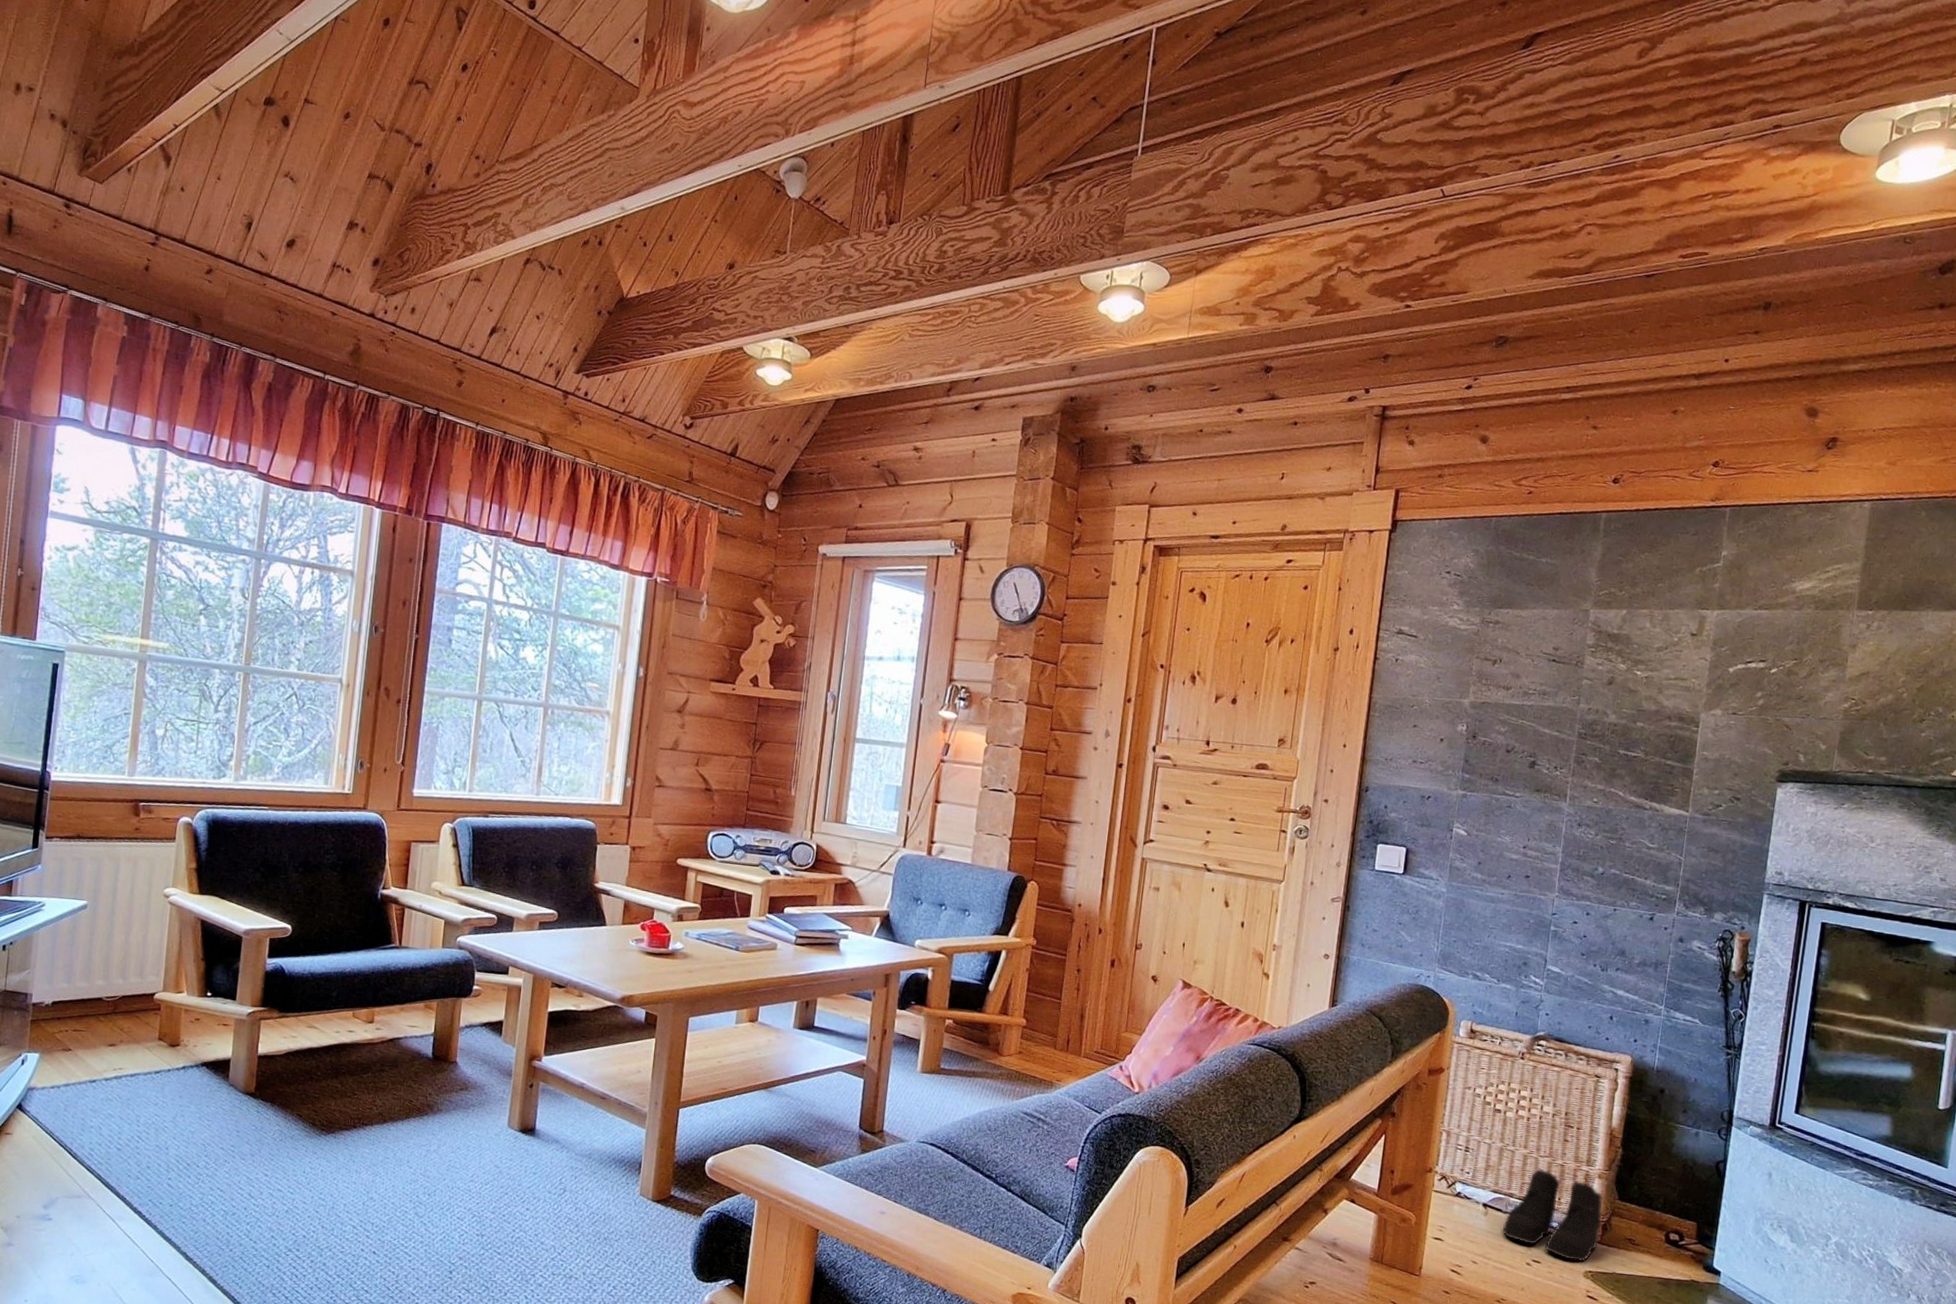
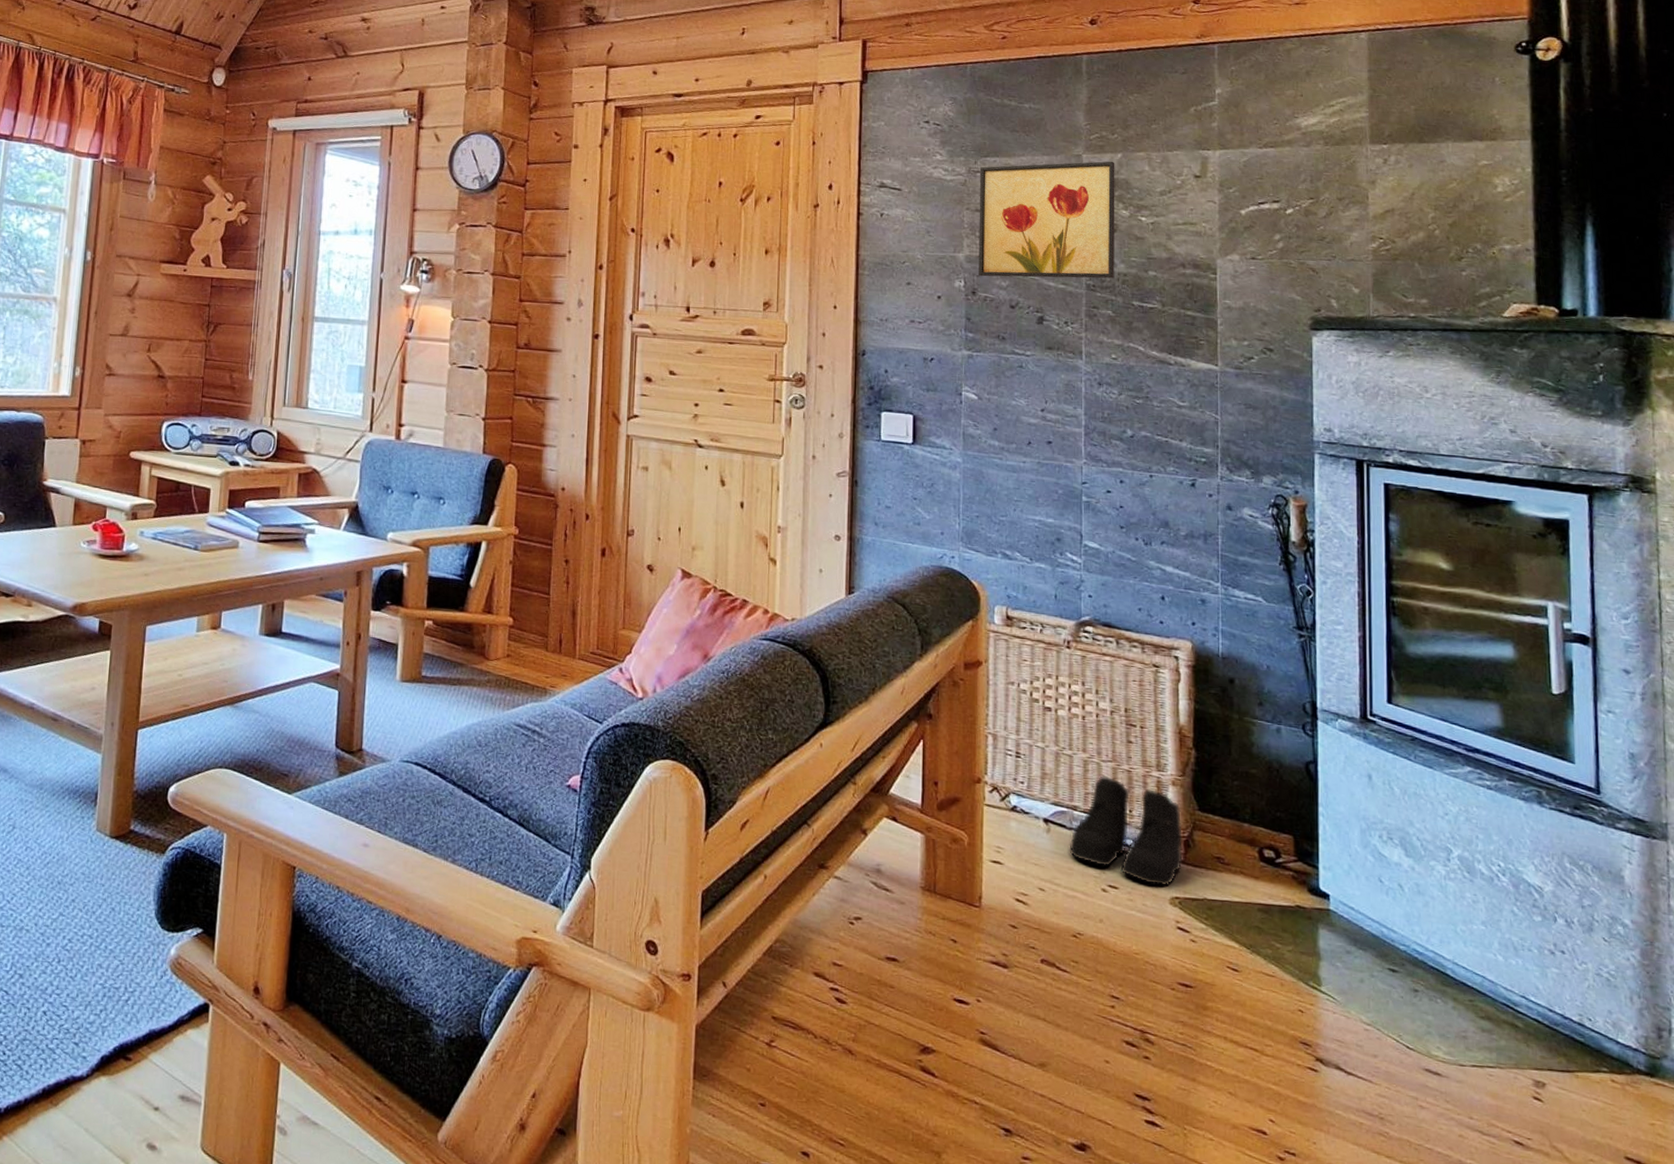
wall art: none [1481,616,1619,728] -> present [979,161,1115,279]

